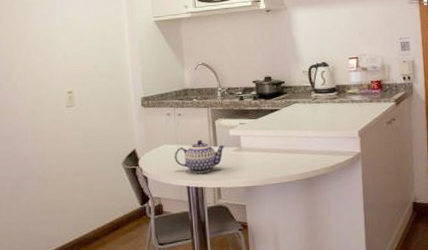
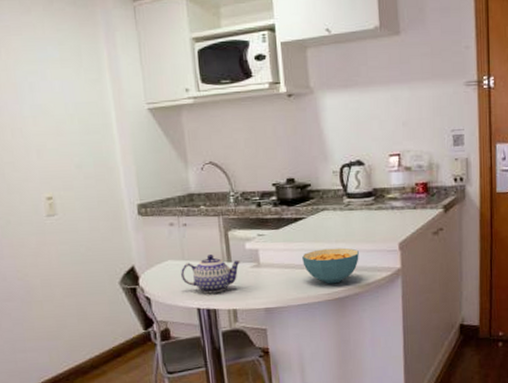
cereal bowl: none [277,134,325,166] -> present [302,247,359,284]

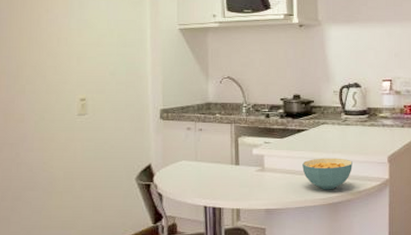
teapot: present [181,255,241,294] -> none [193,158,248,193]

